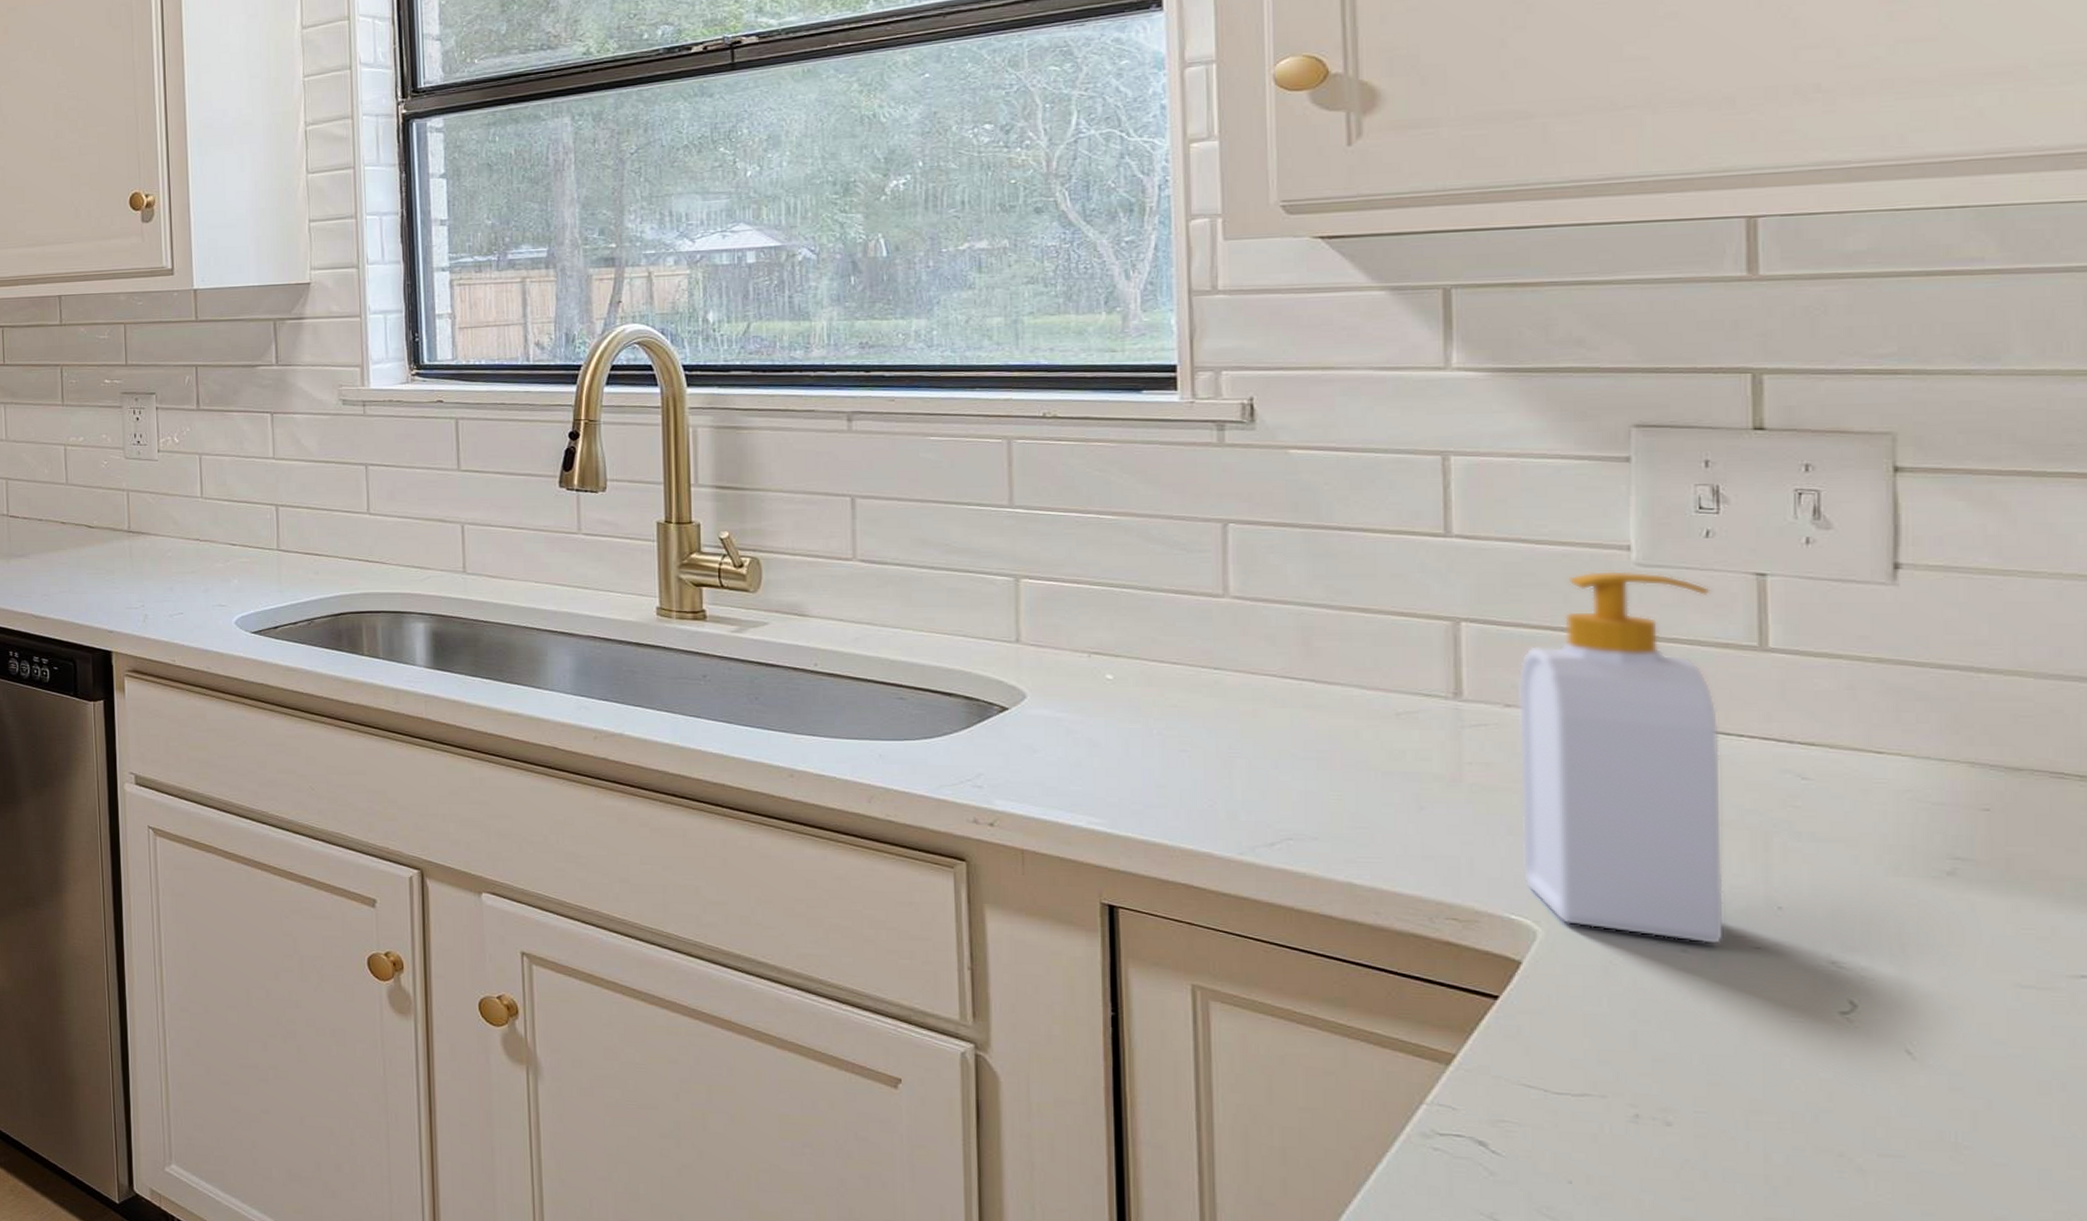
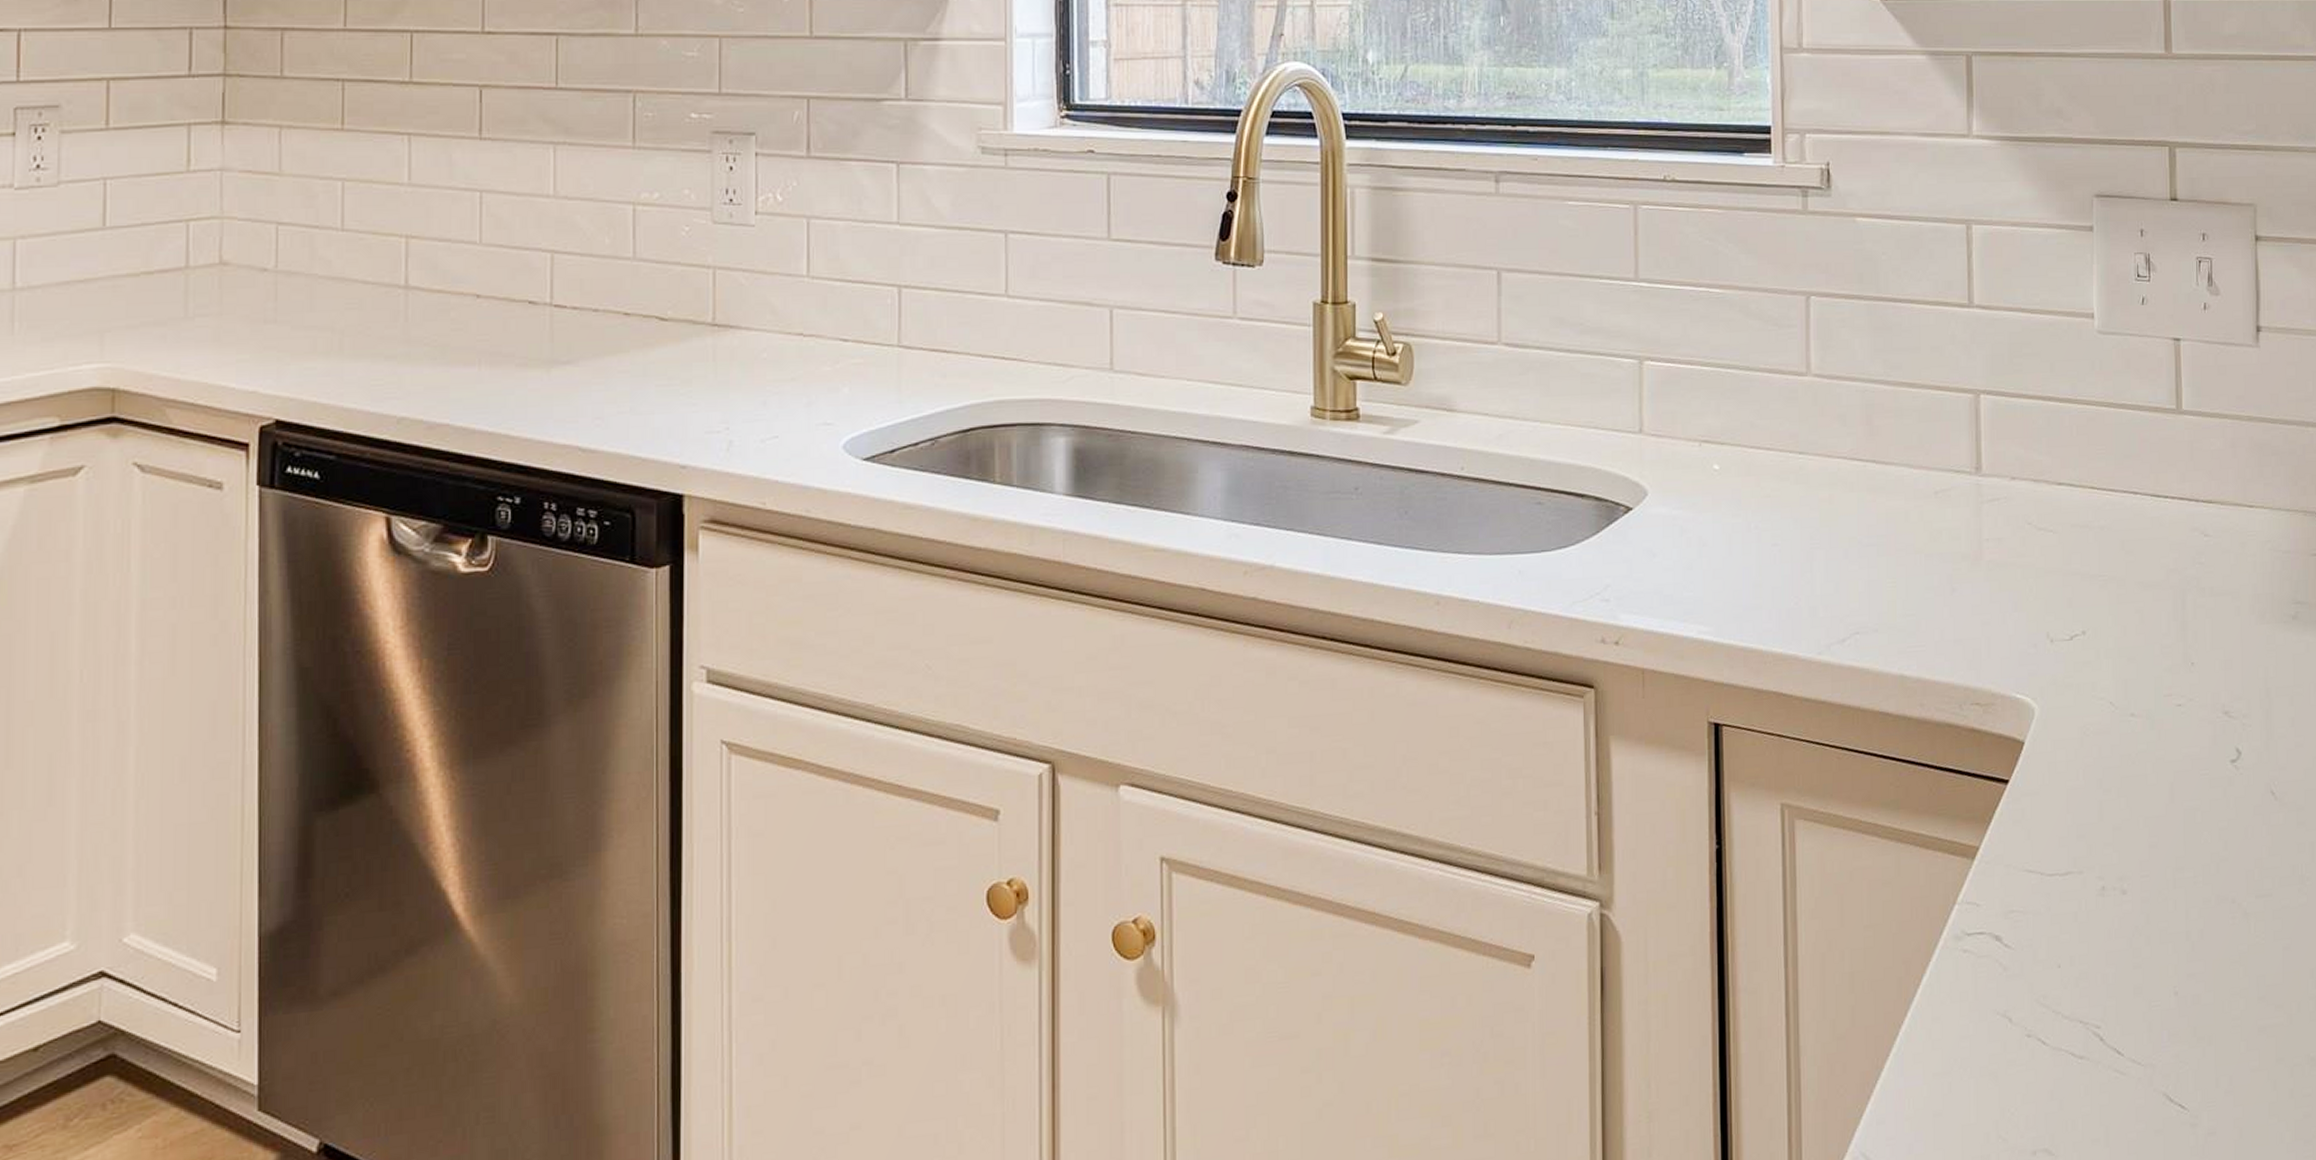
soap bottle: present [1517,570,1726,945] -> none [2019,338,2159,707]

